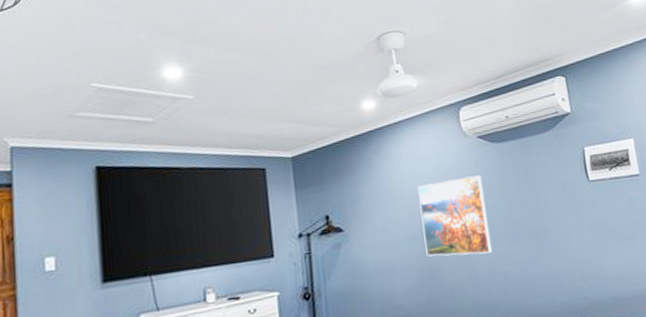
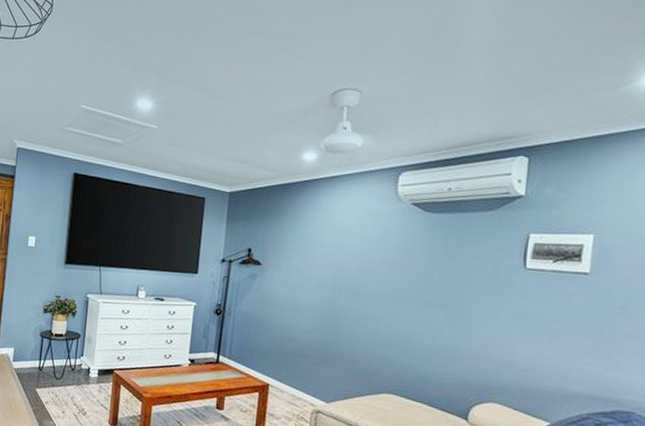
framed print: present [417,175,492,257] -> none [333,238,407,314]

